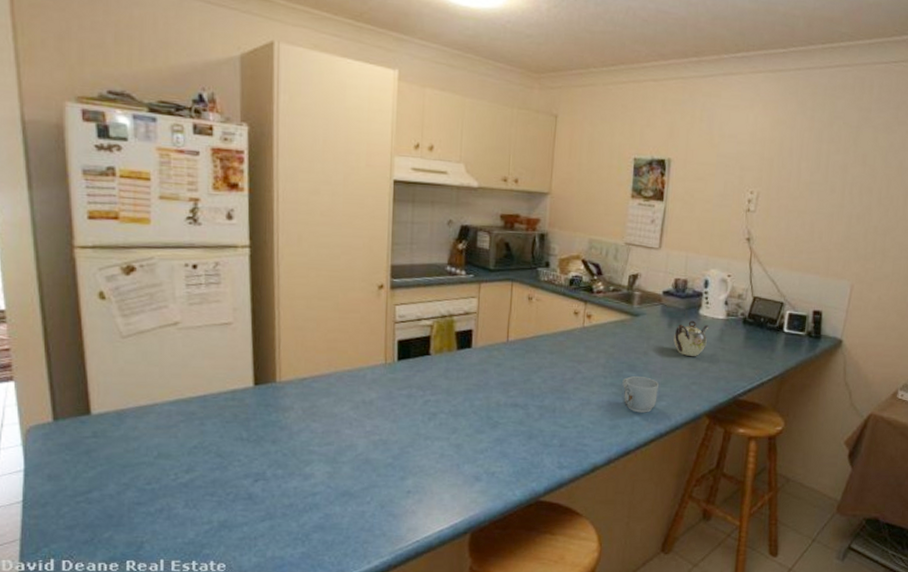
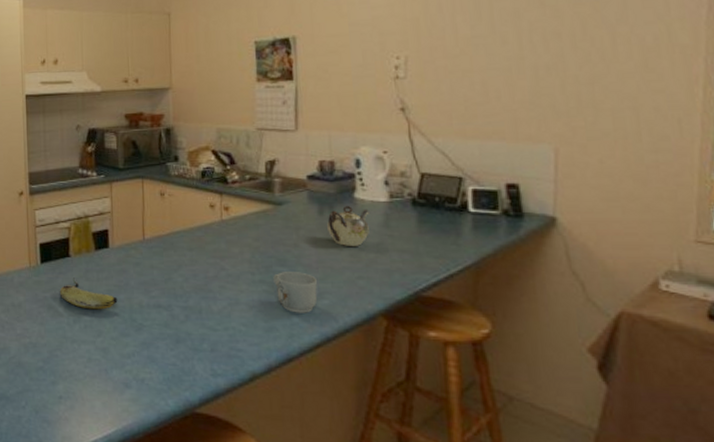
fruit: none [415,376,476,408] -> present [59,277,118,310]

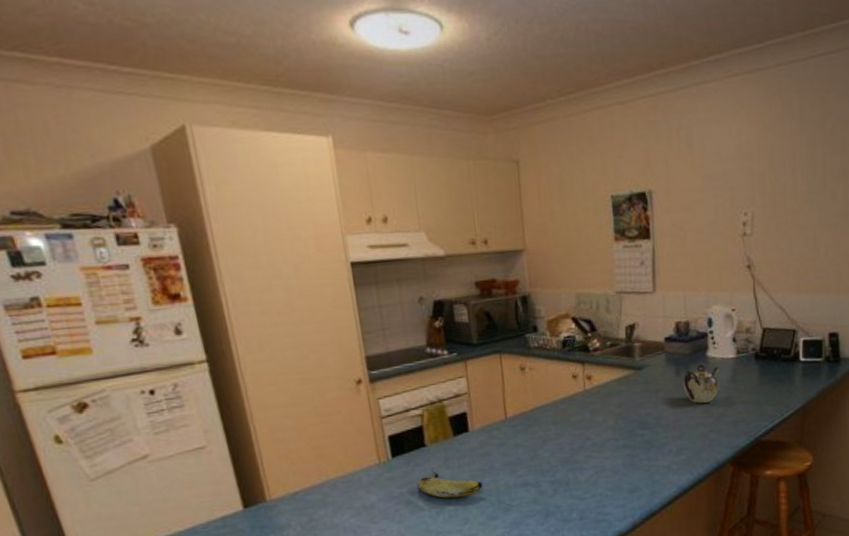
mug: present [273,272,318,313] -> none [635,432,675,472]

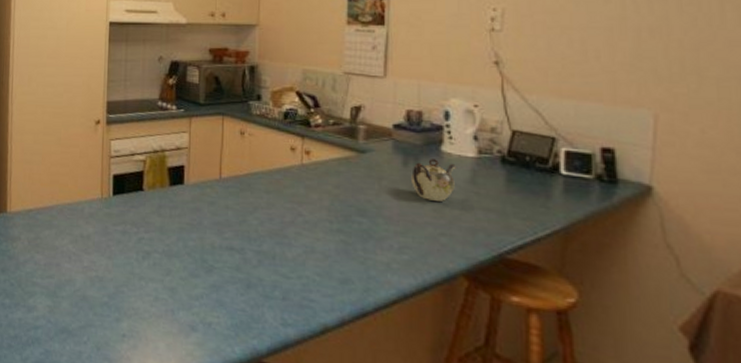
fruit: present [417,468,483,499] -> none [130,212,190,248]

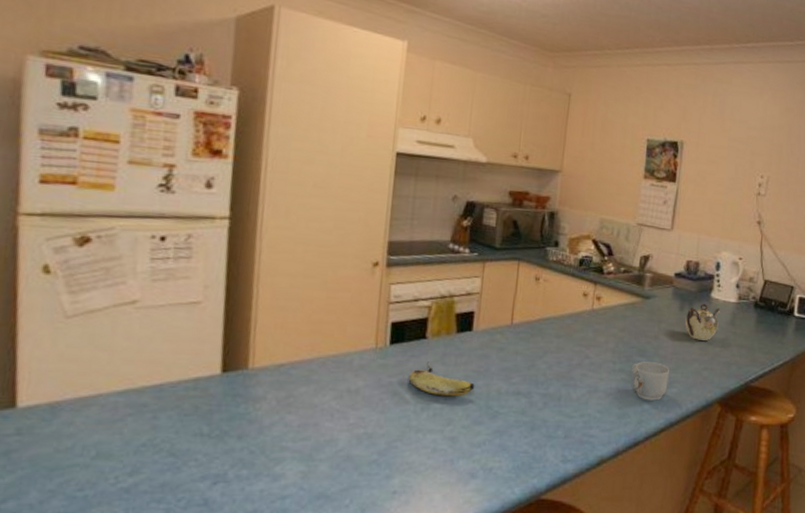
fruit: none [130,212,190,248] -> present [408,361,475,397]
mug: none [352,222,397,268] -> present [632,362,669,401]

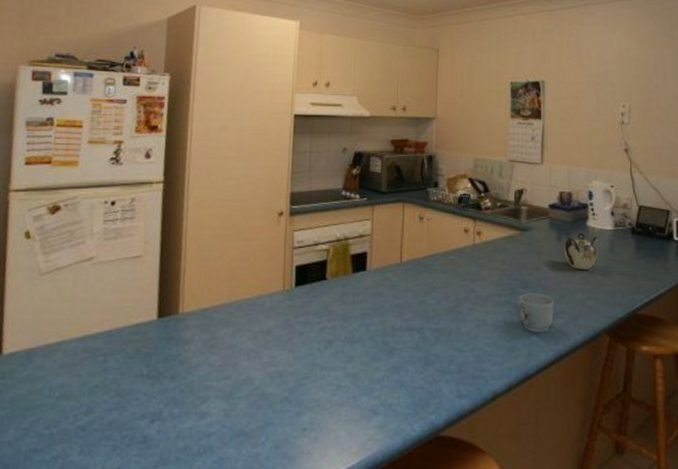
fruit: present [408,361,475,397] -> none [312,301,372,334]

